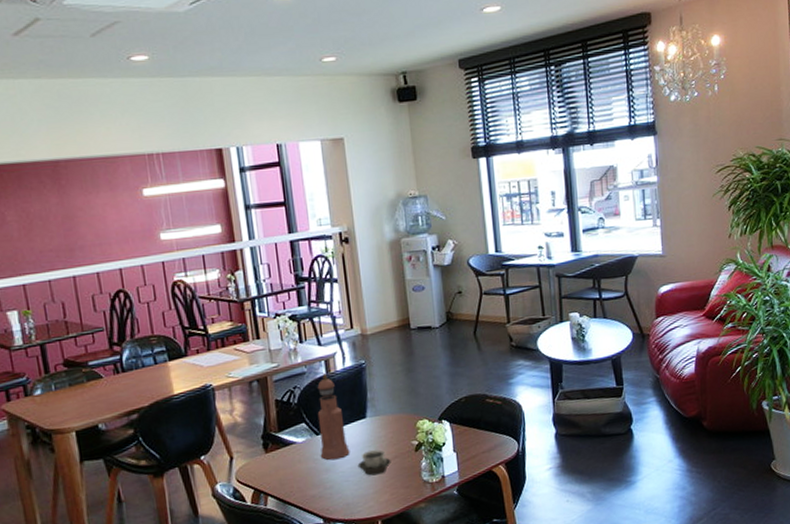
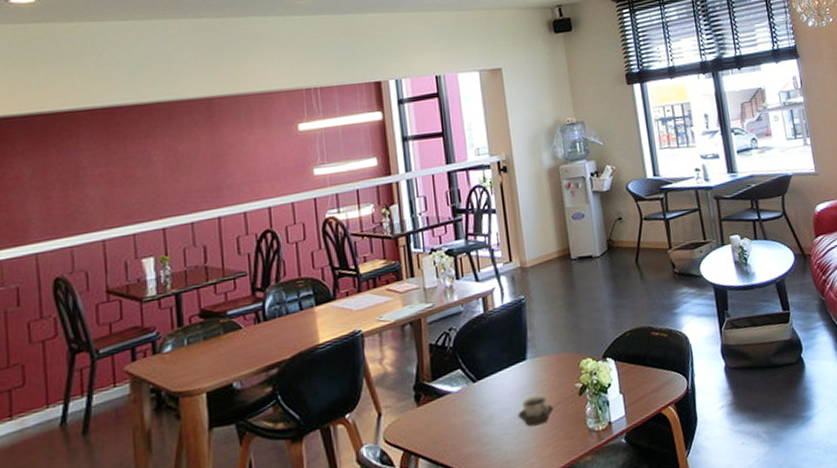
coffeepot: present [317,373,350,460] -> none [474,312,510,411]

